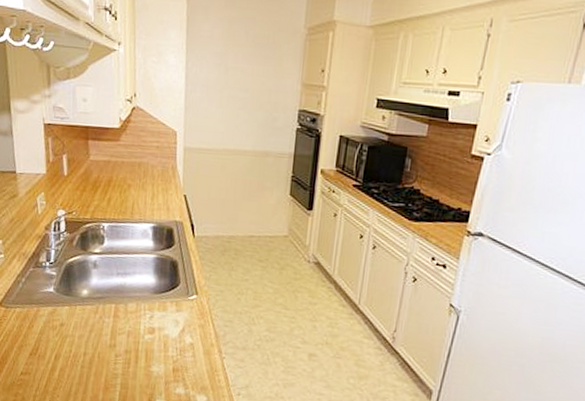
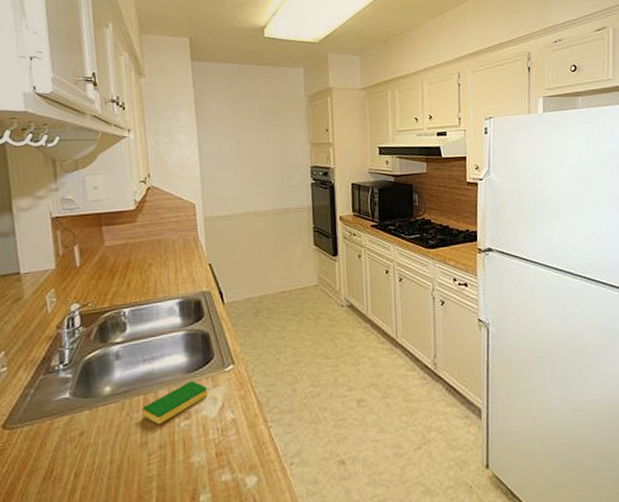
dish sponge: none [113,301,171,333] -> present [142,381,208,425]

